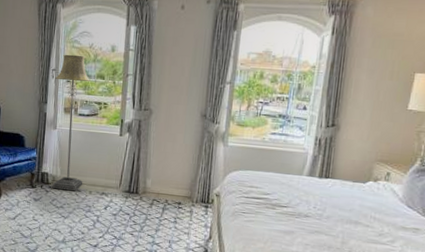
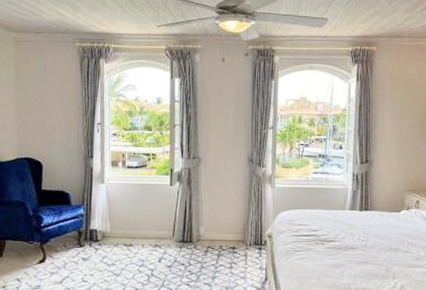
floor lamp: present [52,54,91,191] -> none [100,108,137,246]

